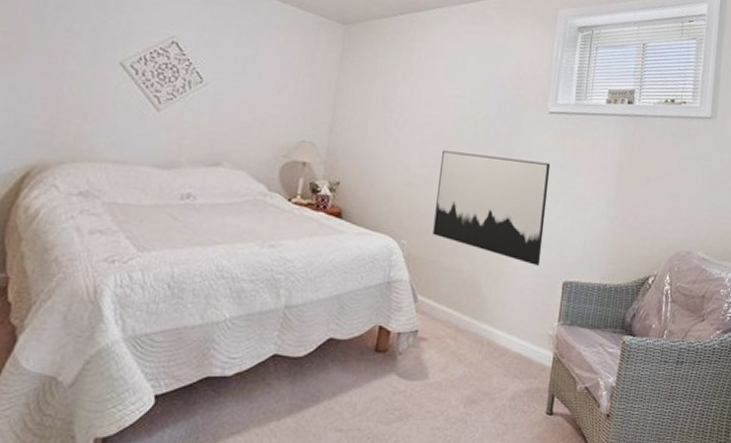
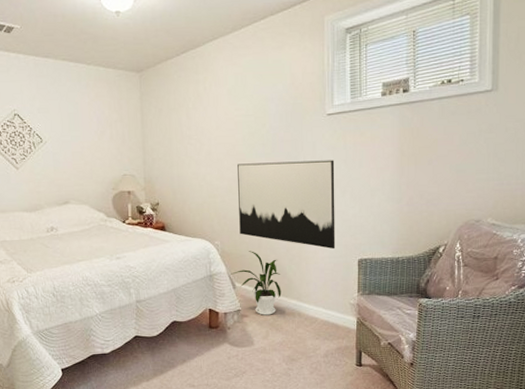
house plant: none [413,256,474,341] -> present [231,251,281,315]

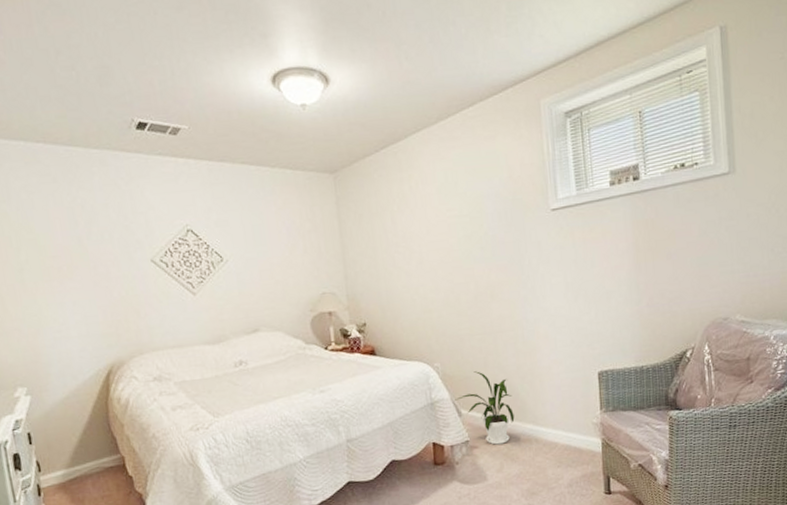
wall art: present [237,160,336,250] -> none [454,260,572,363]

